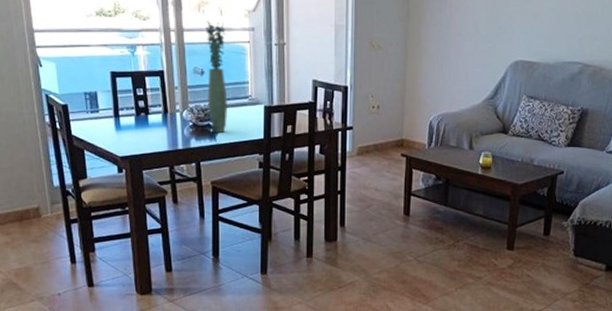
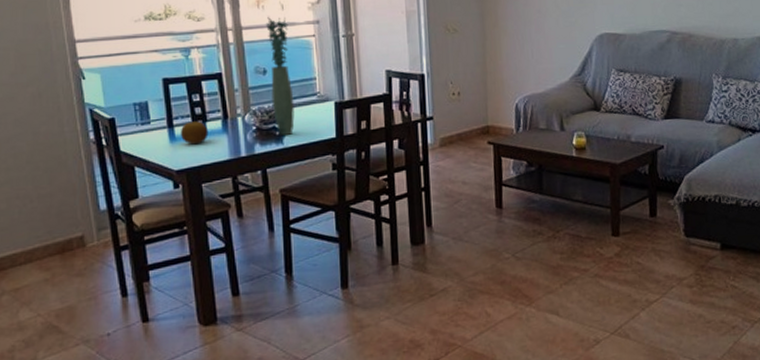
fruit: none [124,113,150,135] -> present [180,121,209,145]

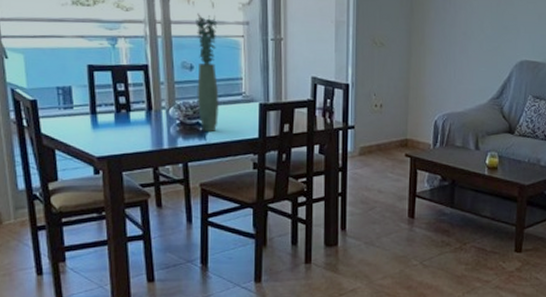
fruit: present [180,121,209,145] -> none [102,110,132,133]

